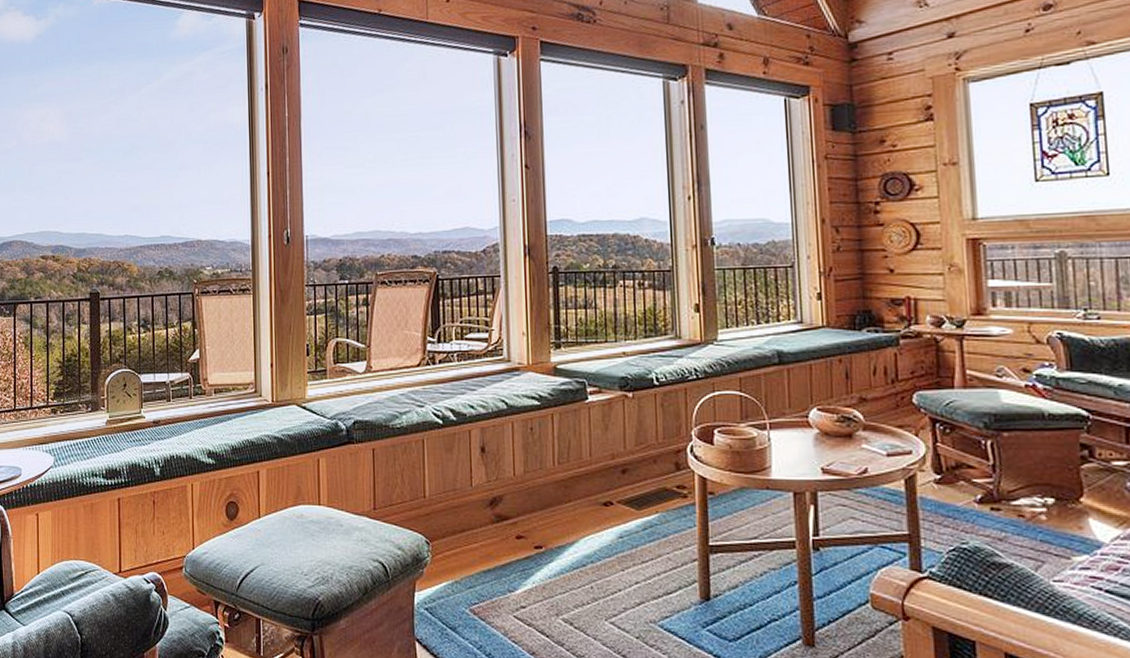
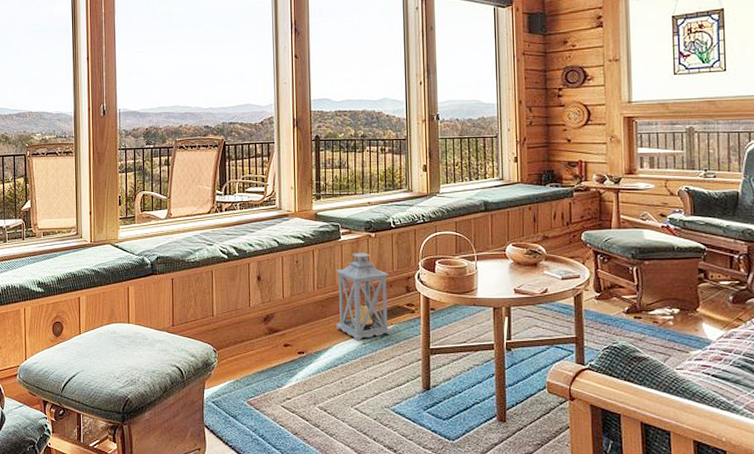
lantern: none [582,418,658,534] -> present [335,253,392,341]

